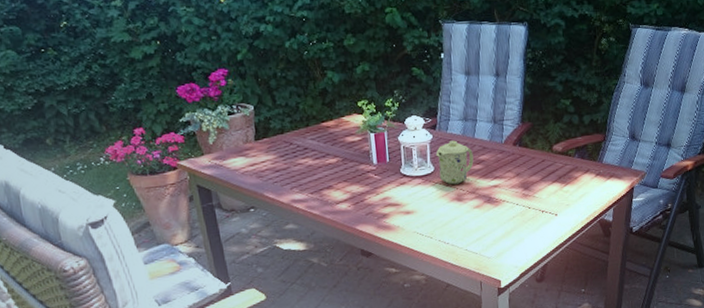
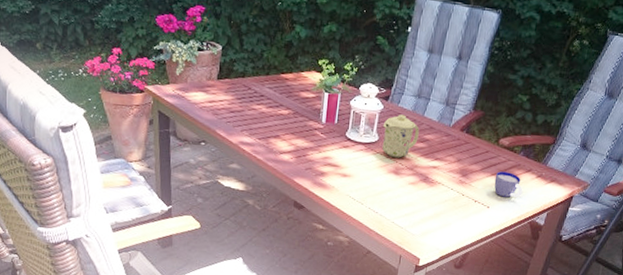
cup: none [556,176,586,202] -> present [494,171,523,198]

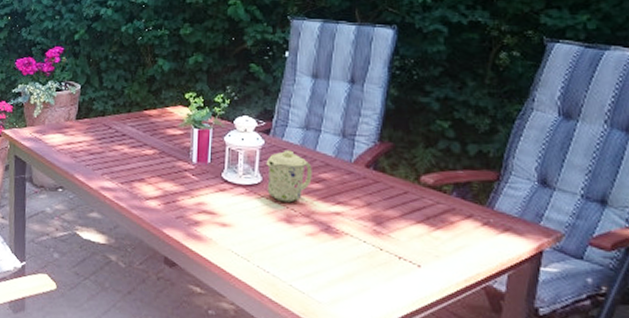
cup: present [494,171,523,198] -> none [422,218,466,253]

